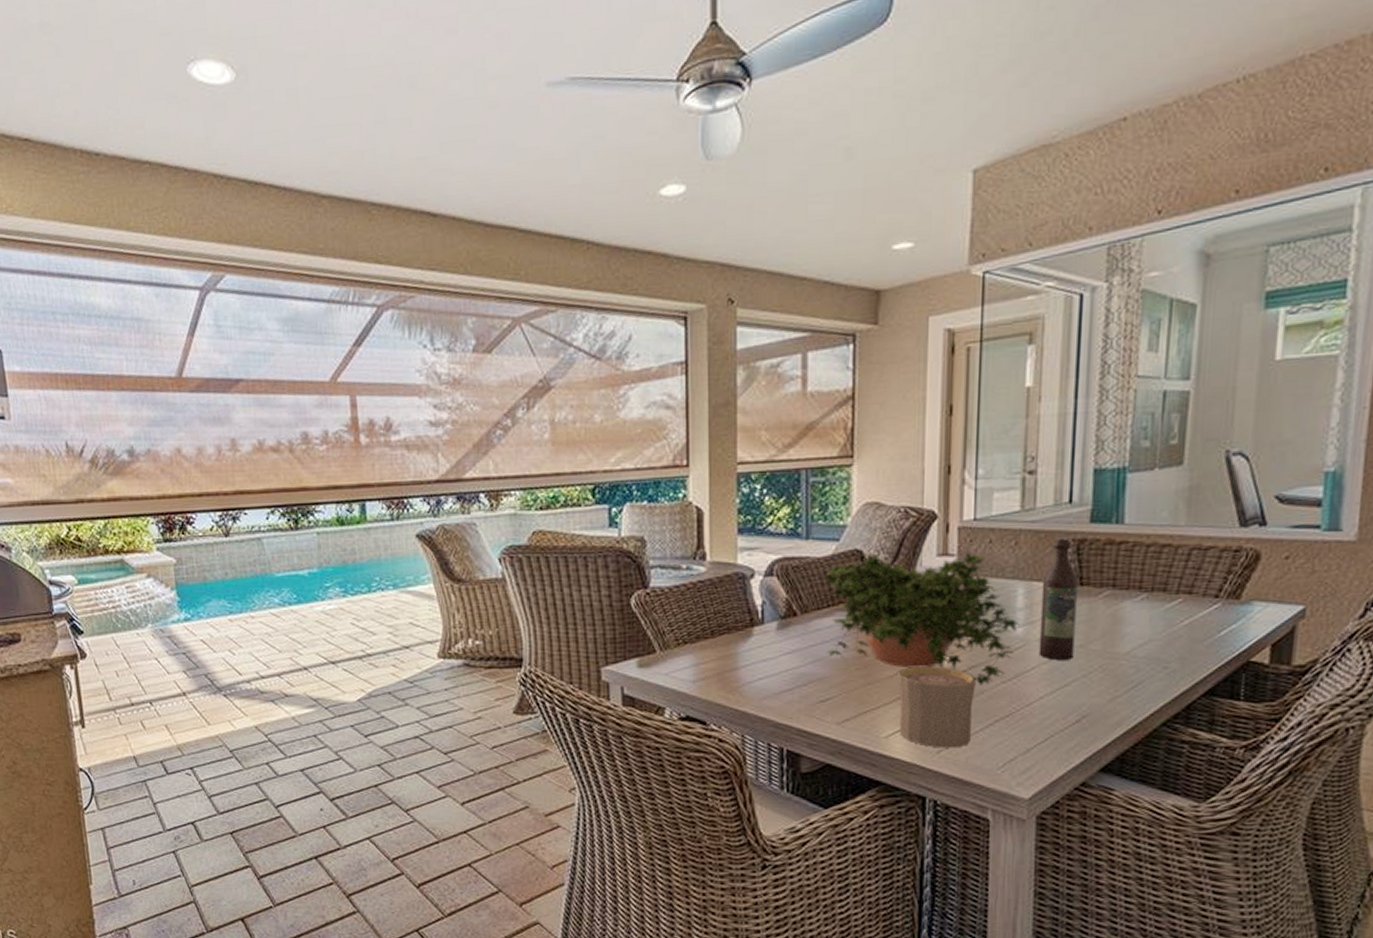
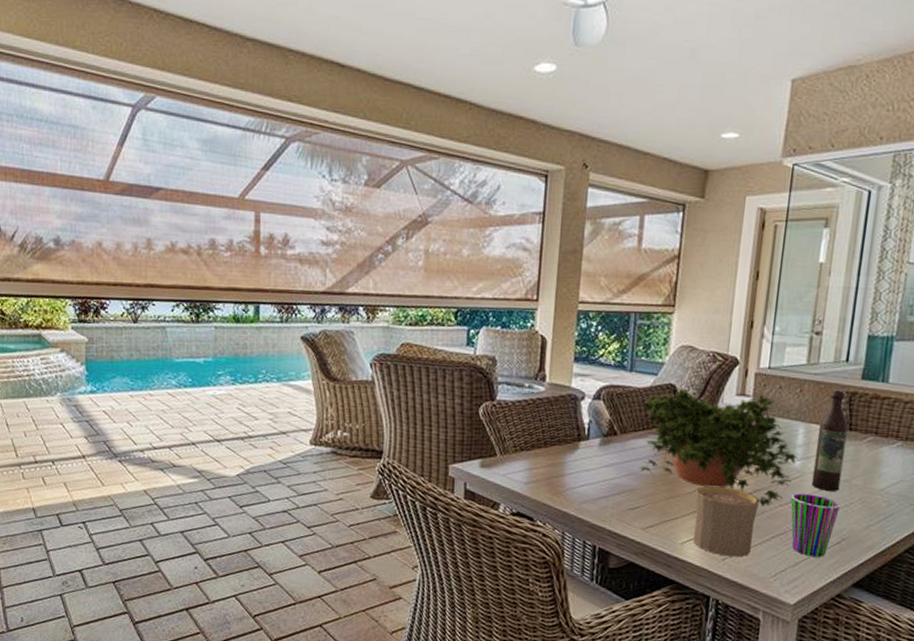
cup: none [1015,666,1076,740] -> present [791,493,840,557]

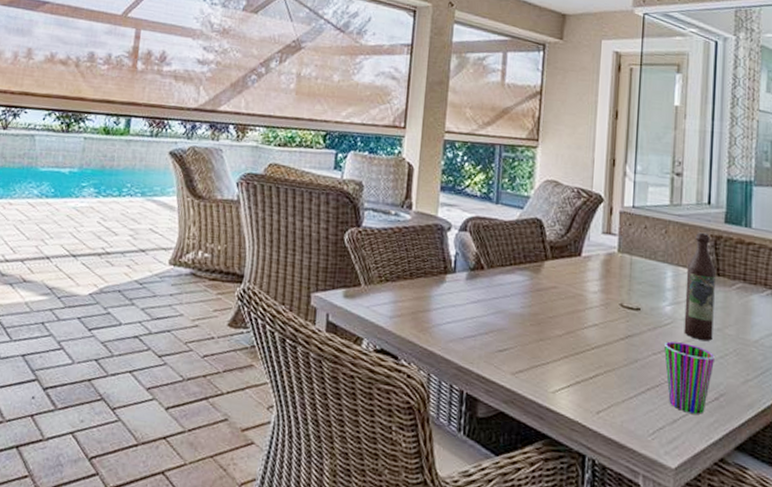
potted plant: present [639,388,798,507] -> none [507,223,668,354]
cup: present [692,486,759,558] -> none [564,329,632,411]

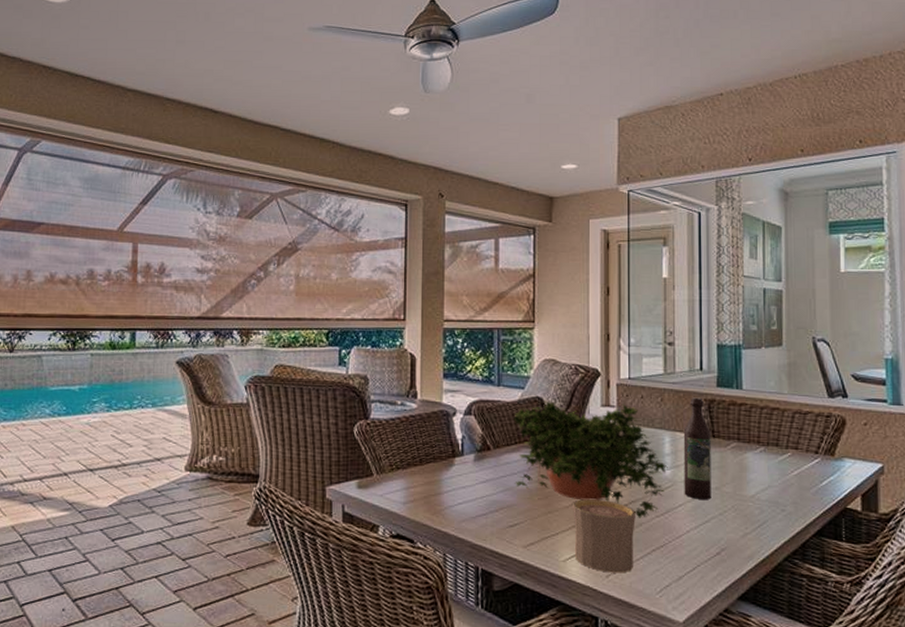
potted plant: none [507,223,668,354] -> present [512,401,668,518]
cup: none [564,329,632,411] -> present [573,498,636,573]
cup: present [664,341,715,415] -> none [667,503,714,570]

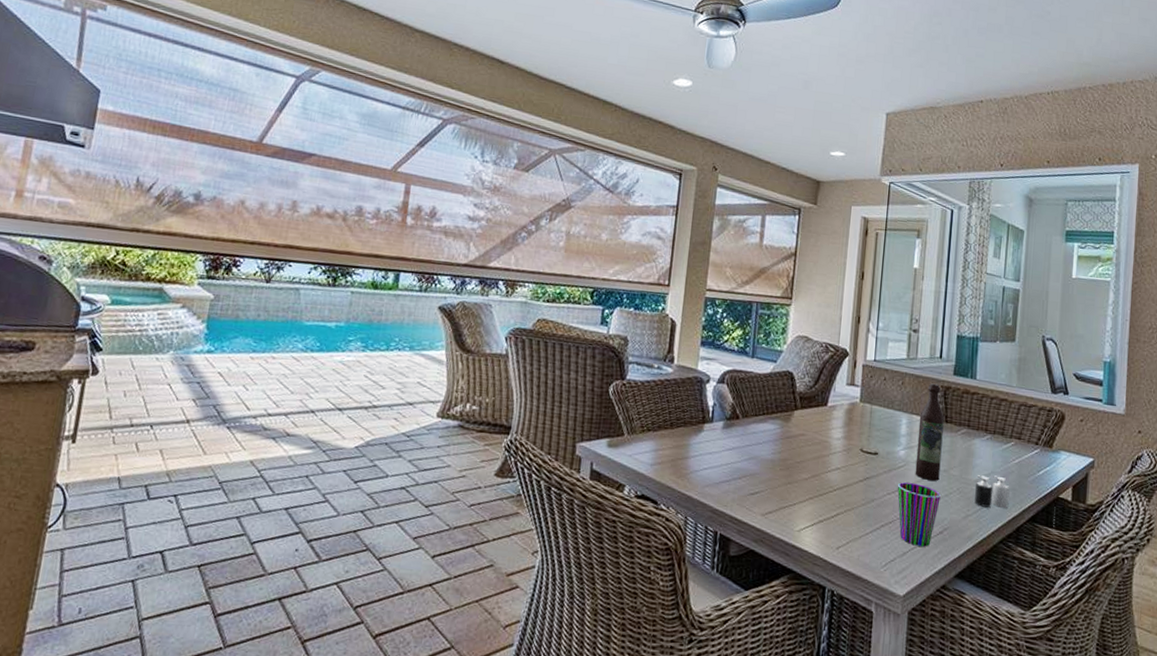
potted plant: present [512,401,668,518] -> none [759,375,903,495]
cup: present [573,498,636,573] -> none [808,472,869,546]
cup: none [667,503,714,570] -> present [898,482,941,547]
candle: none [752,490,791,524] -> present [974,475,1010,508]

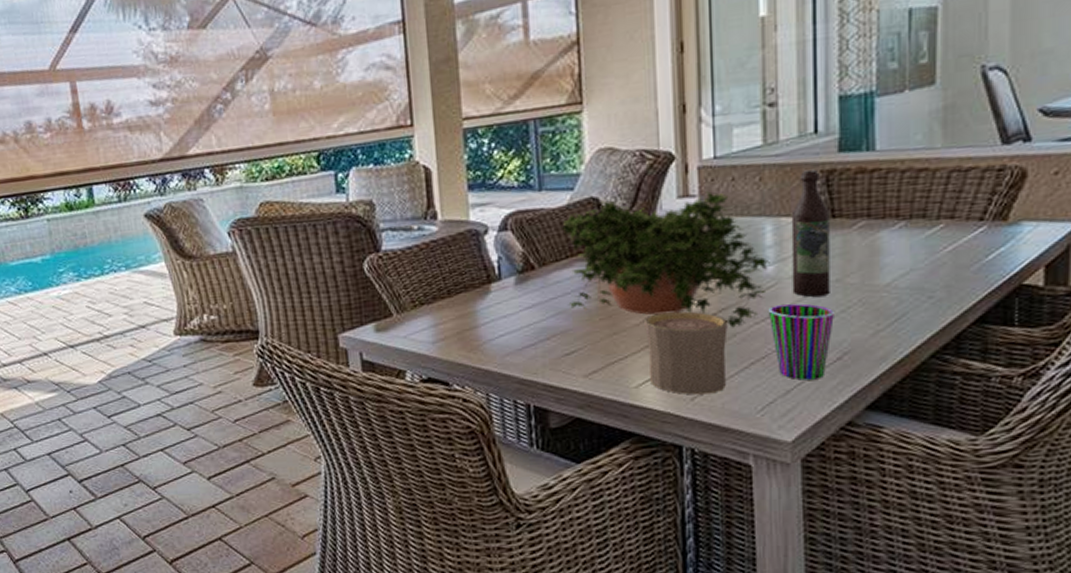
potted plant: none [759,375,903,495] -> present [560,191,770,328]
cup: none [808,472,869,546] -> present [644,311,728,395]
candle: present [974,475,1010,508] -> none [887,272,941,317]

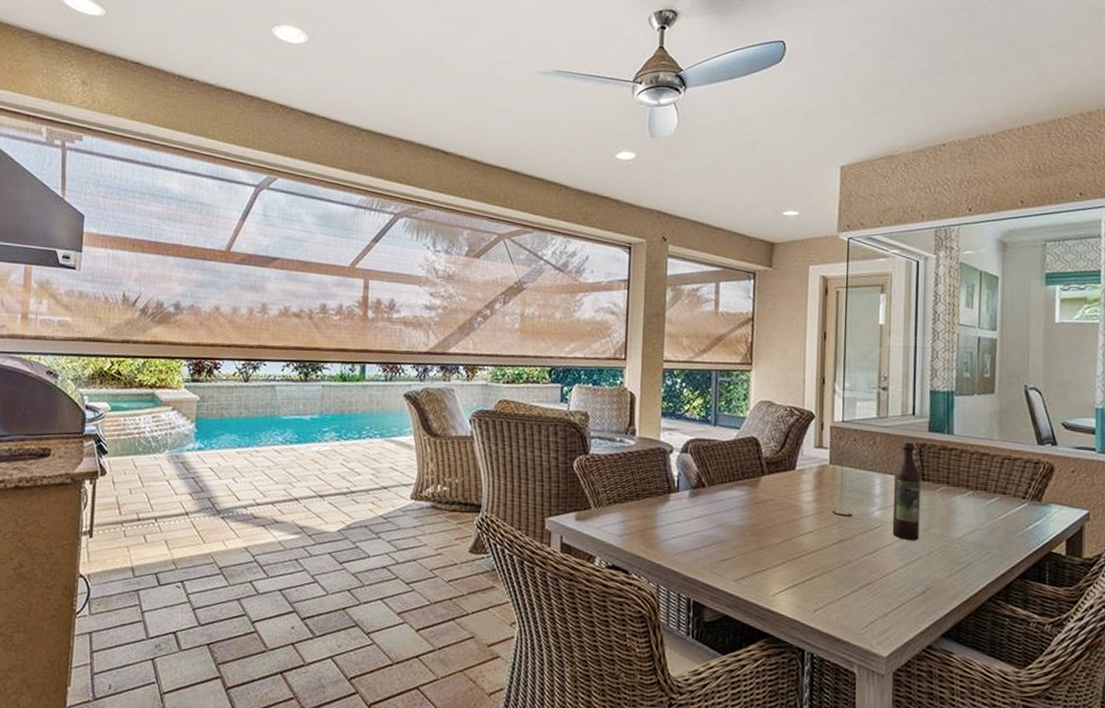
potted plant: present [560,191,770,328] -> none [727,441,878,556]
cup: present [644,311,728,395] -> none [783,536,844,609]
cup: present [769,303,834,380] -> none [875,543,921,607]

